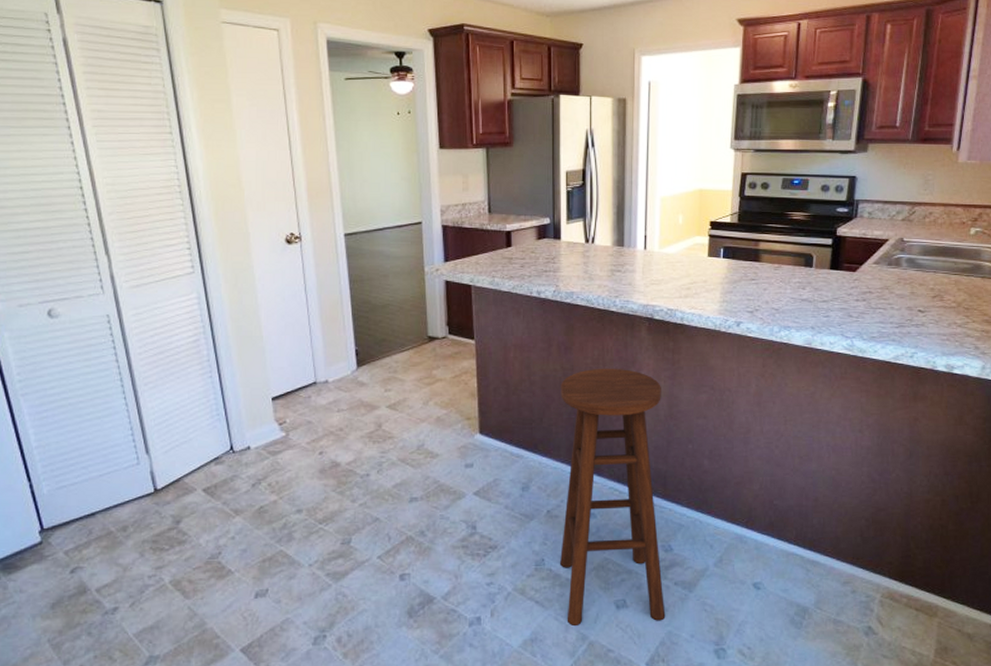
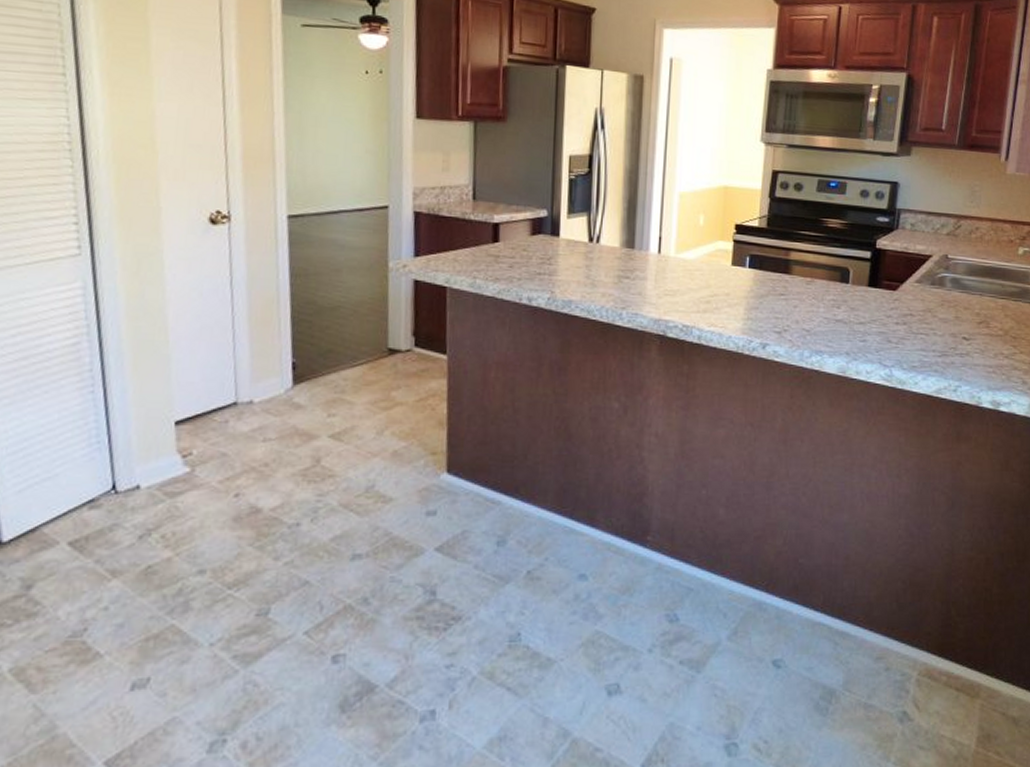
bar stool: present [560,368,666,625] -> none [540,394,672,718]

